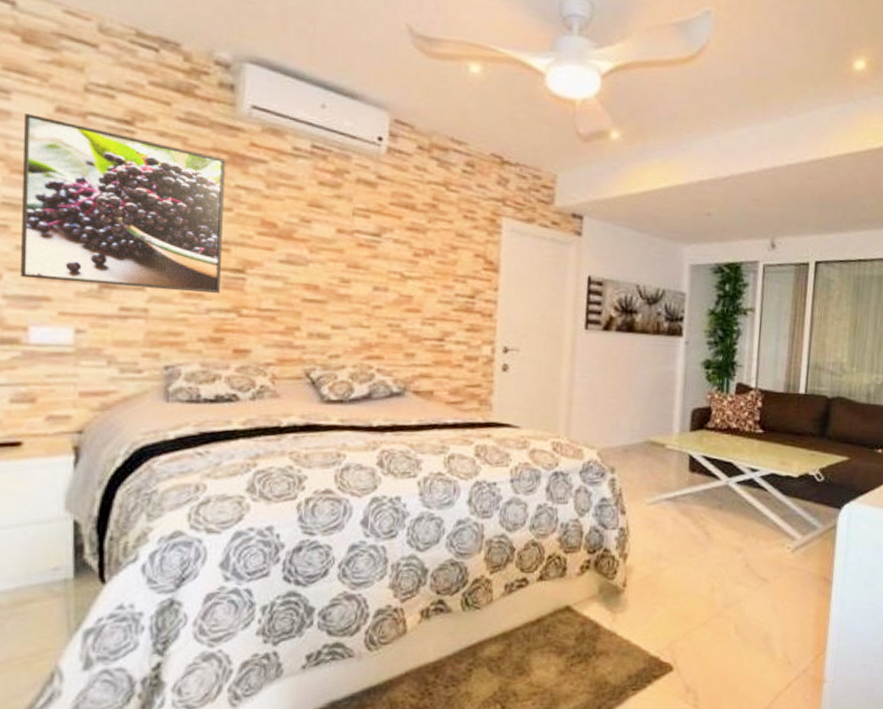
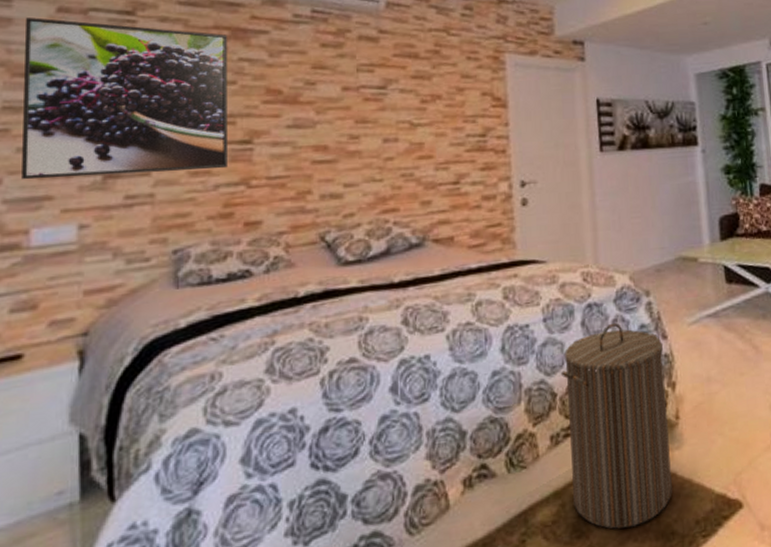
laundry hamper: none [519,492,620,672] -> present [560,322,672,529]

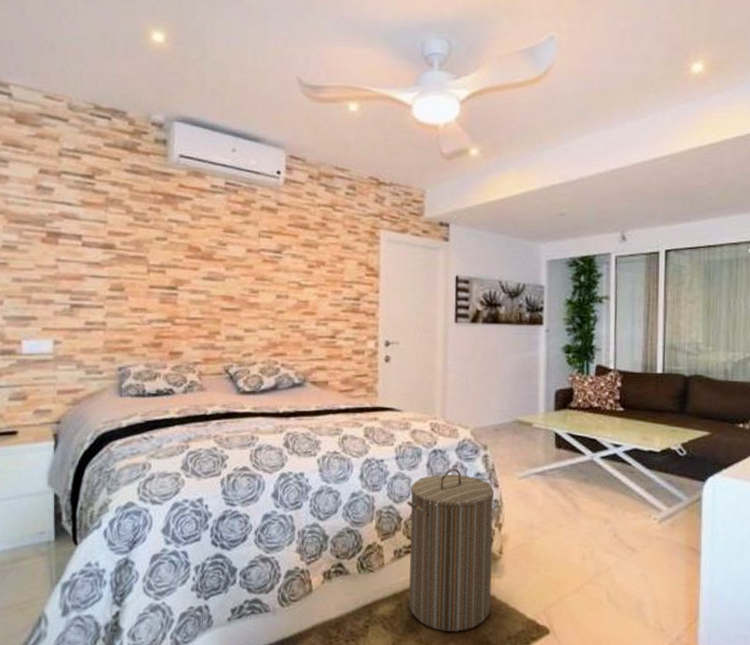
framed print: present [22,17,229,180] -> none [16,177,161,308]

